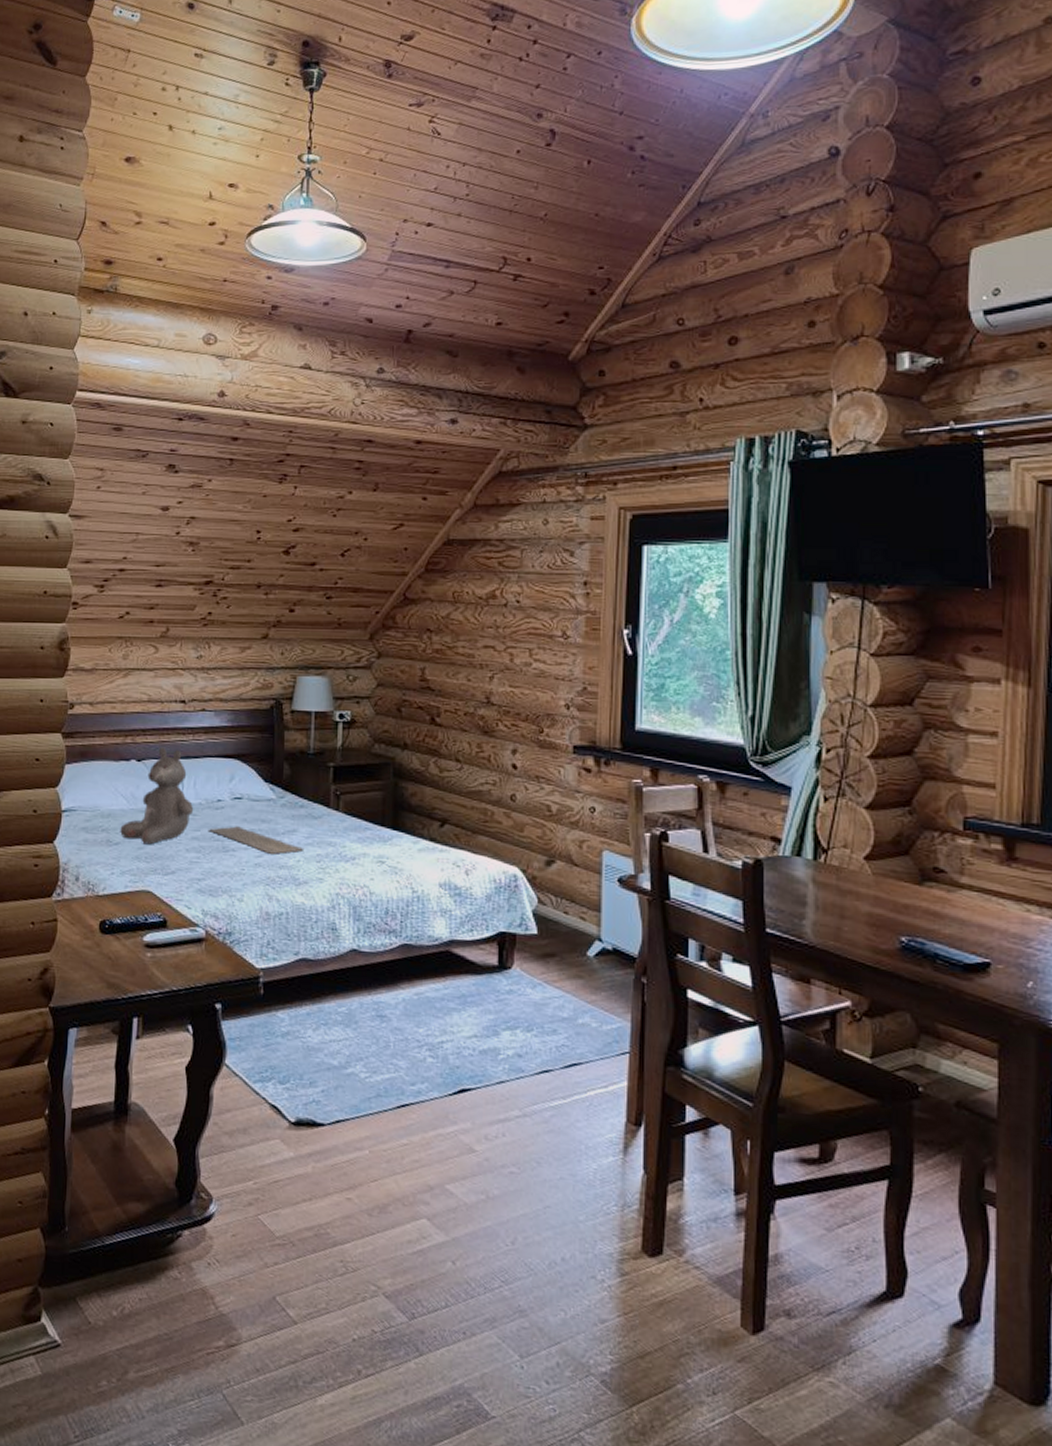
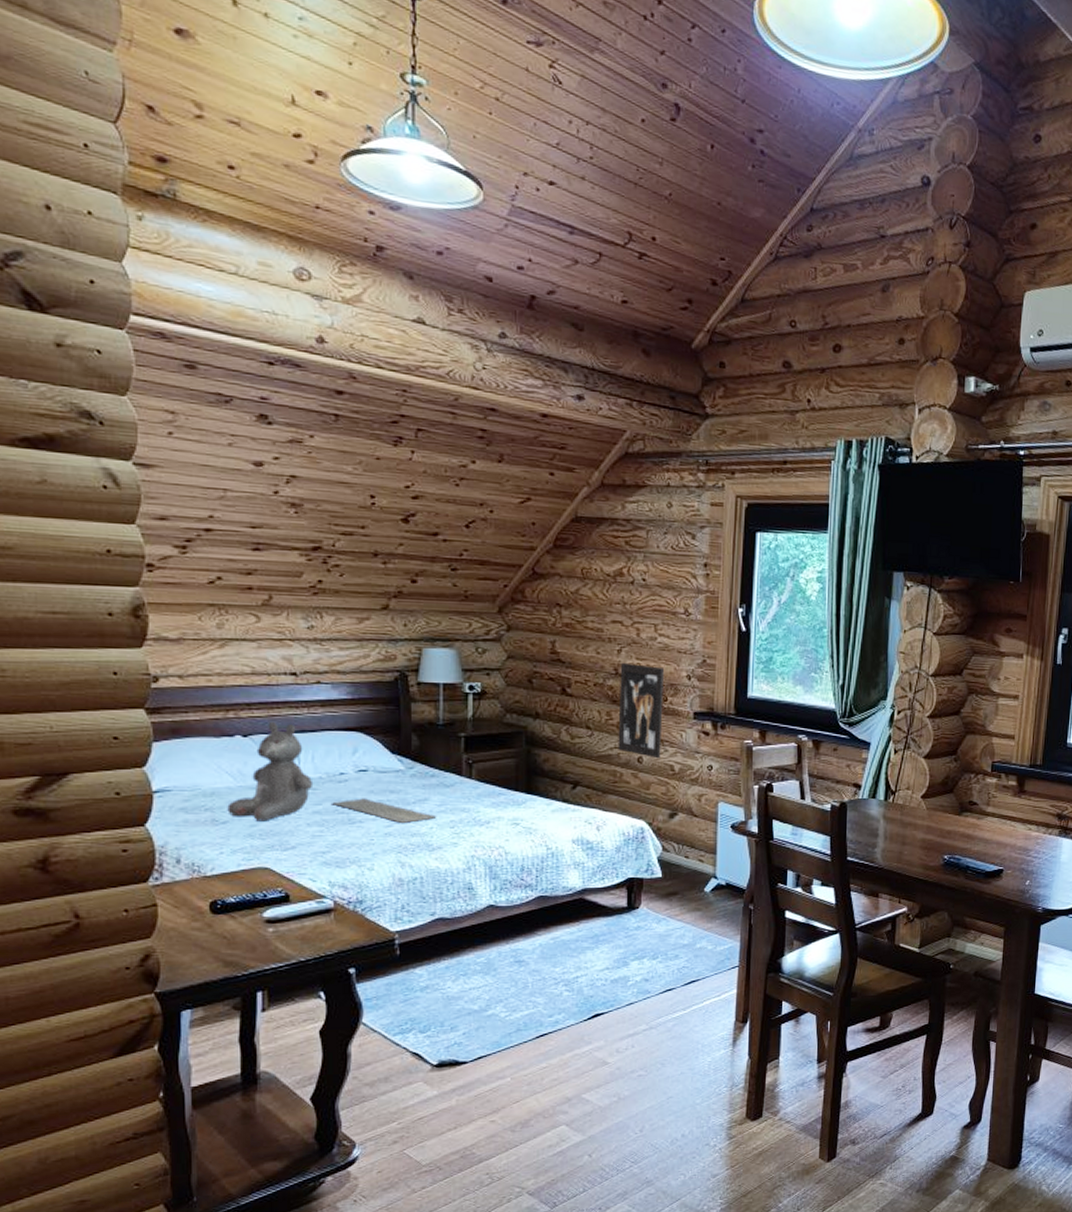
wall art: none [489,690,539,797] -> present [618,662,664,759]

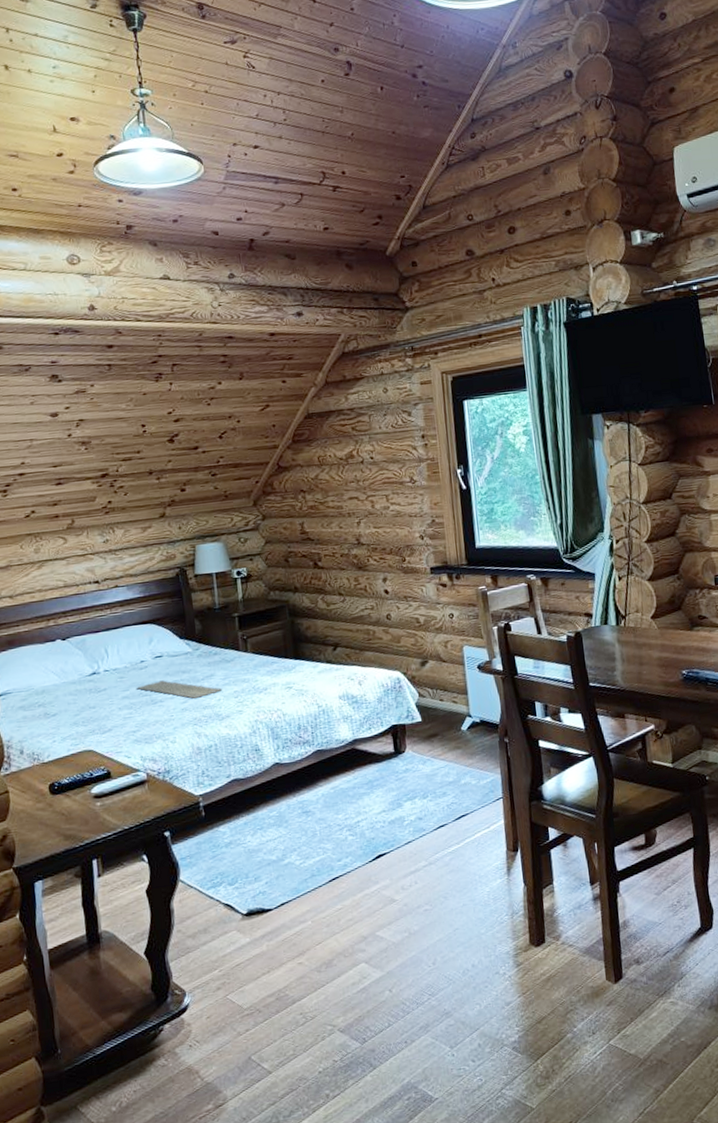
teddy bear: present [227,721,314,822] -> none [55,624,121,711]
wall art: present [618,662,664,759] -> none [361,532,406,614]

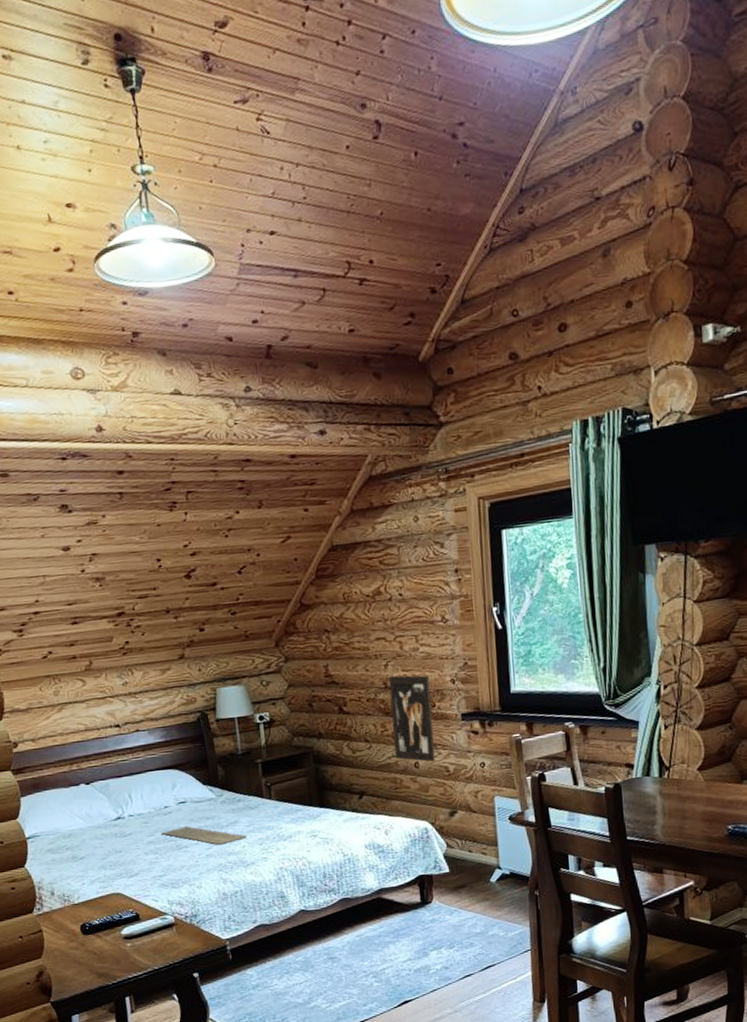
wall art: none [361,532,406,614] -> present [388,675,435,762]

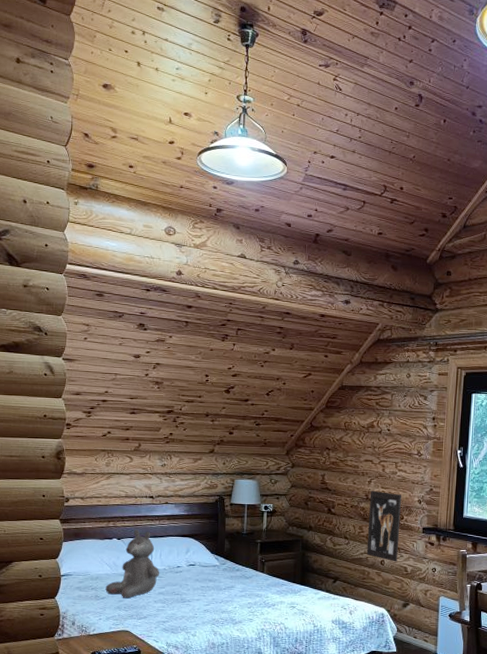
teddy bear: none [82,768,145,855] -> present [105,529,160,599]
bath mat: present [162,826,247,845] -> none [171,584,240,603]

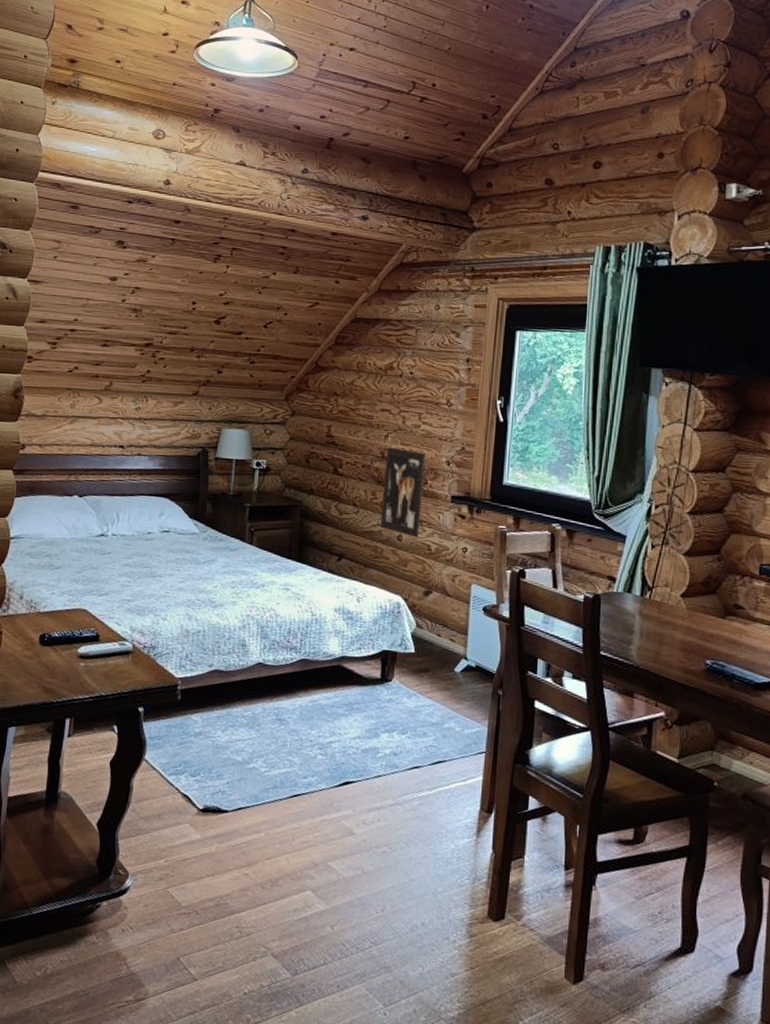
teddy bear: present [105,529,160,599] -> none [61,485,127,570]

